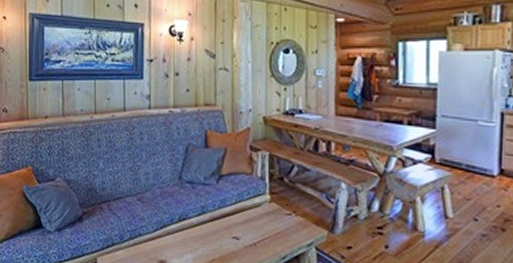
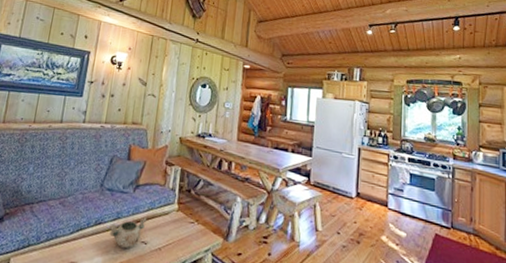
decorative bowl: none [194,211,236,244] -> present [108,217,147,248]

